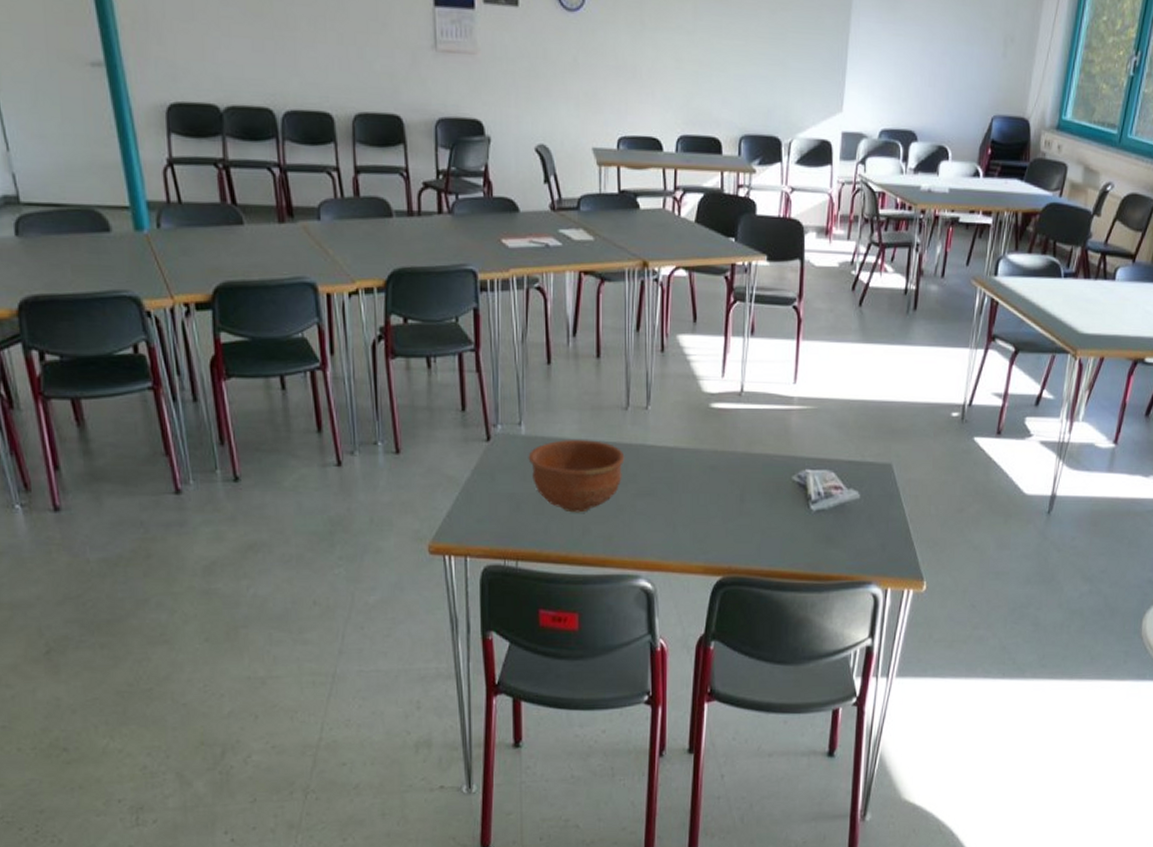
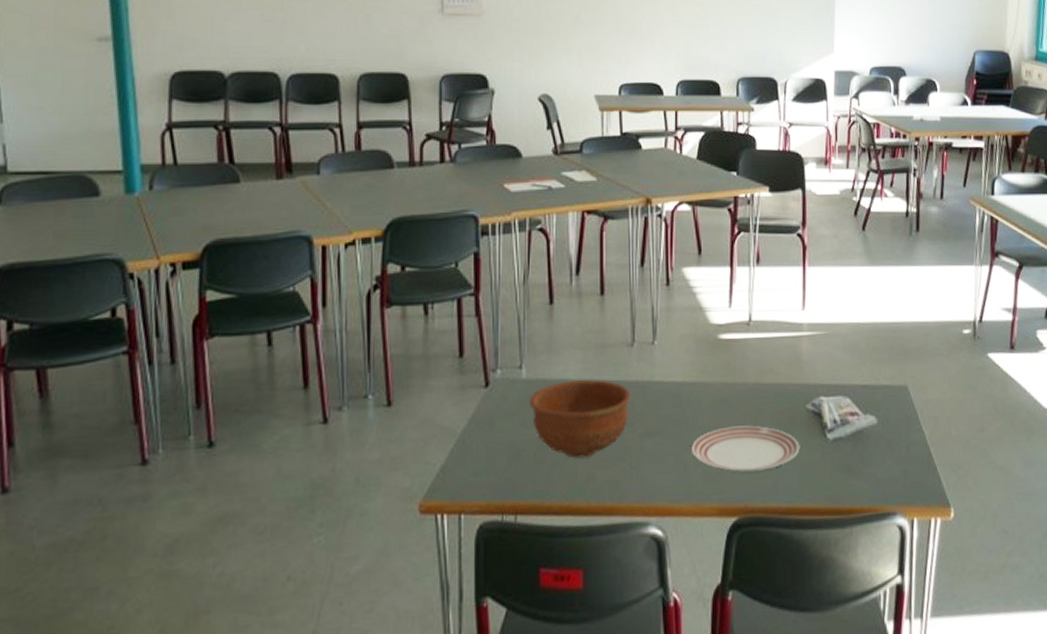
dinner plate: none [680,492,784,537] -> present [690,425,800,473]

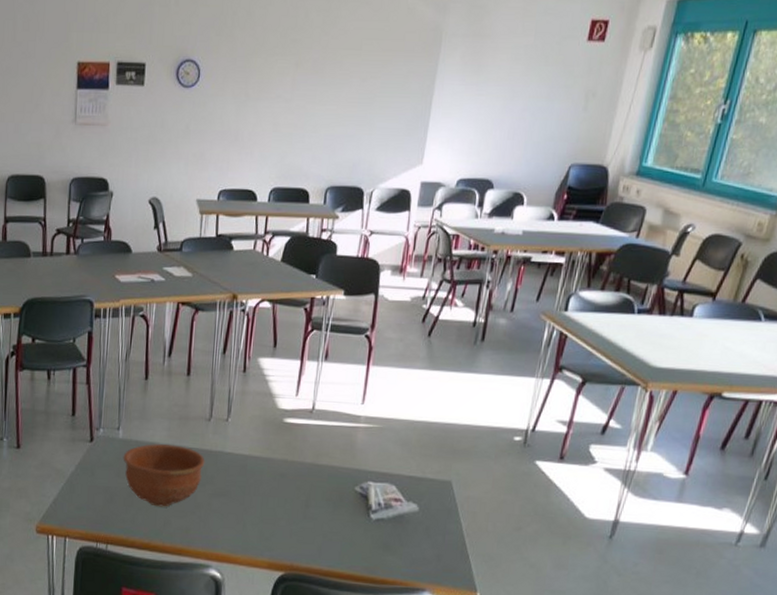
dinner plate: present [690,425,800,473] -> none [250,497,345,538]

